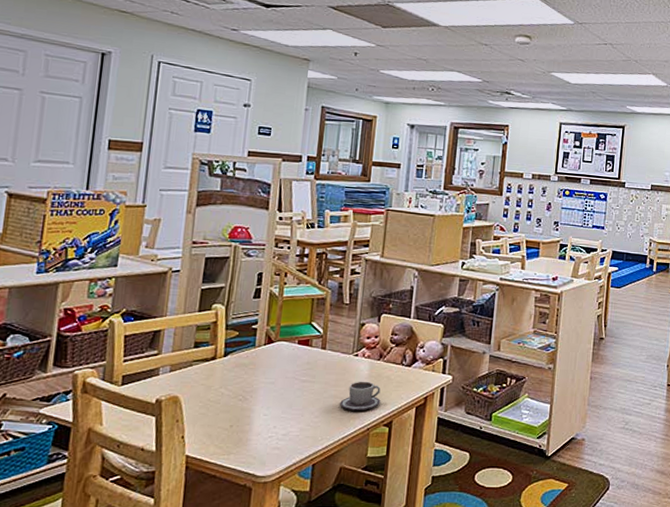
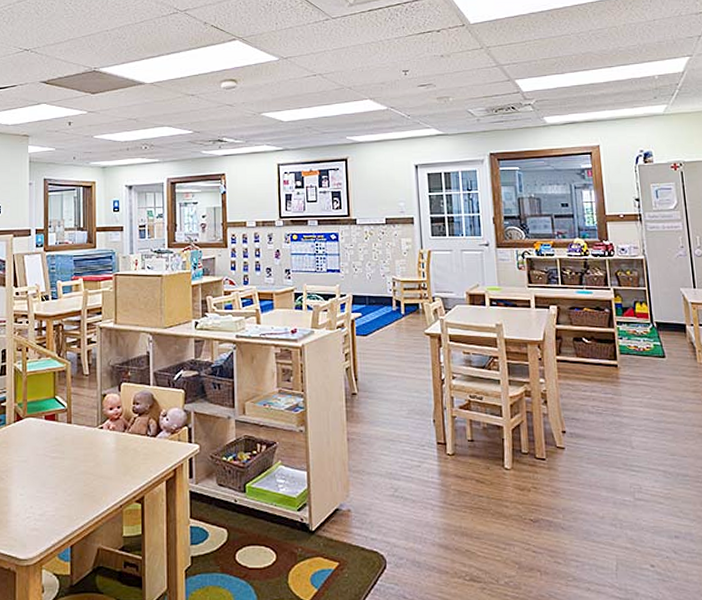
cup: present [340,381,381,410] -> none [91,455,130,486]

